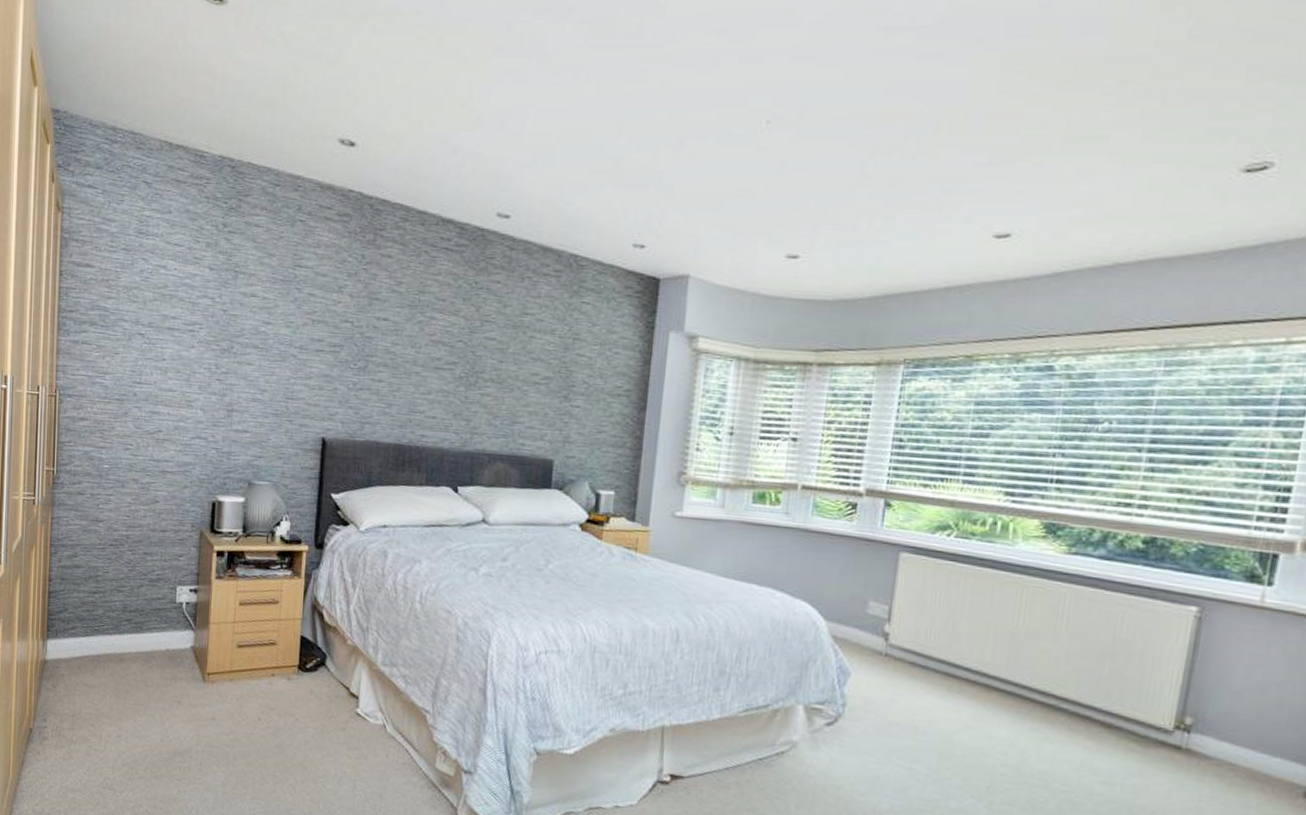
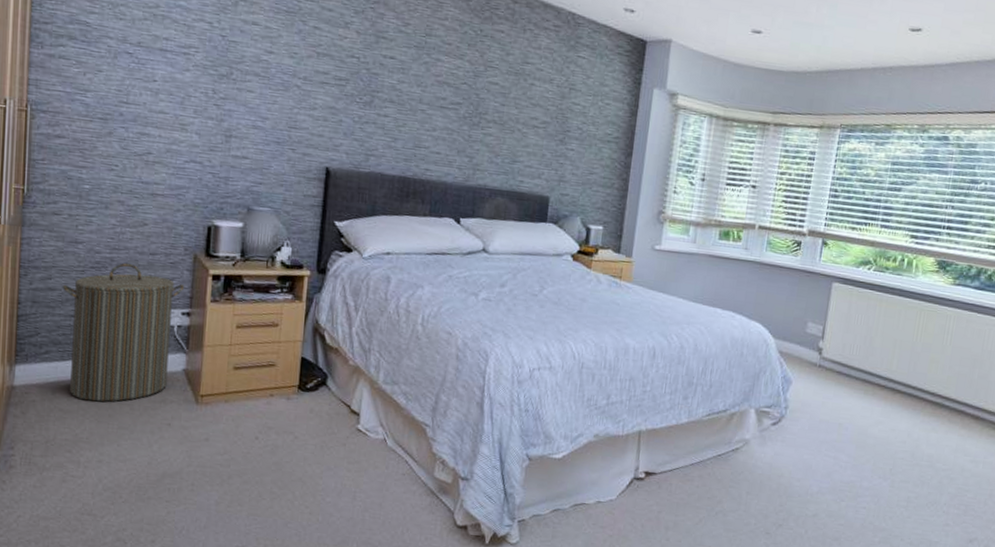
laundry hamper: none [86,541,192,678] -> present [62,263,185,402]

